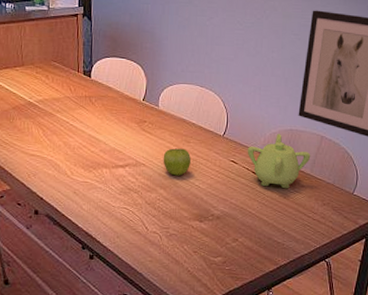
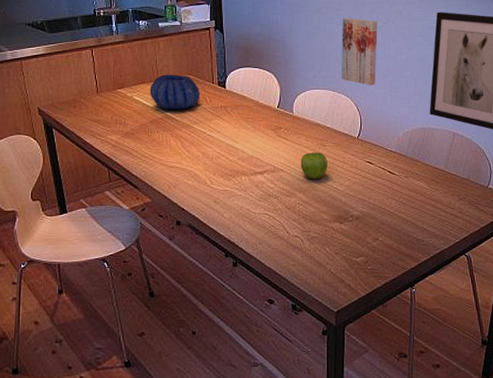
decorative bowl: none [13,60,65,98] -> present [150,74,201,110]
wall art: none [209,12,251,84] -> present [341,18,378,86]
teapot: present [247,134,311,189] -> none [382,133,444,186]

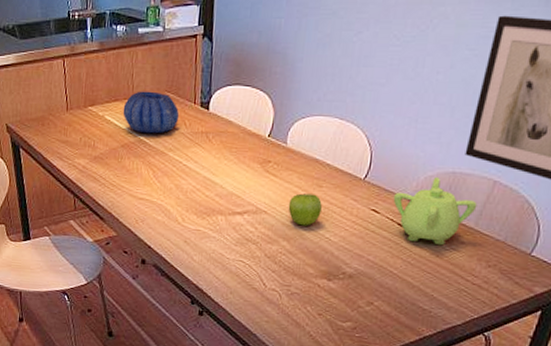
wall art: present [341,18,378,86] -> none [352,24,412,115]
teapot: none [382,133,444,186] -> present [393,177,477,246]

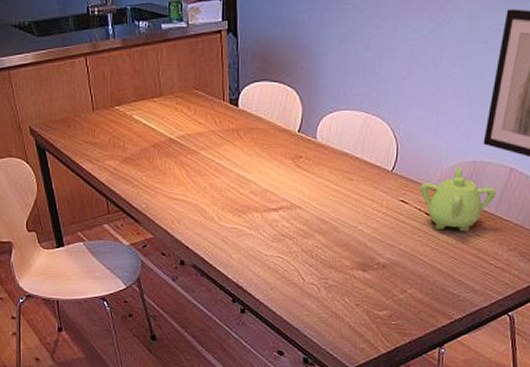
decorative bowl: present [123,91,180,134] -> none [151,89,209,133]
fruit: present [288,193,322,226] -> none [321,187,353,220]

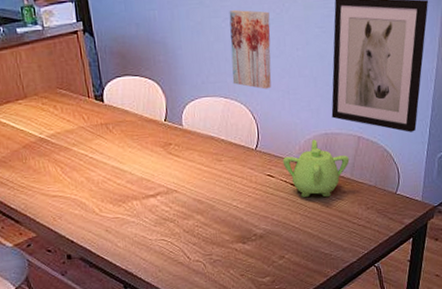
wall art: none [377,18,429,107] -> present [229,10,271,90]

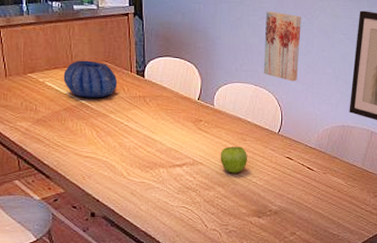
decorative bowl: none [16,89,77,132] -> present [63,60,118,98]
fruit: none [195,168,225,199] -> present [220,146,247,173]
teapot: present [282,140,350,198] -> none [302,130,362,183]

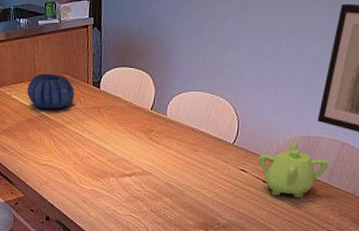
fruit: present [220,146,247,173] -> none [169,157,198,185]
wall art: present [263,11,301,82] -> none [221,13,269,89]
teapot: none [302,130,362,183] -> present [258,141,329,199]

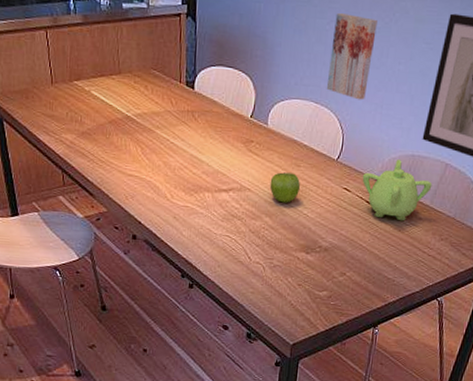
decorative bowl: present [27,73,75,110] -> none [109,67,166,111]
fruit: none [169,157,198,185] -> present [270,172,300,203]
wall art: none [221,13,269,89] -> present [326,13,378,100]

